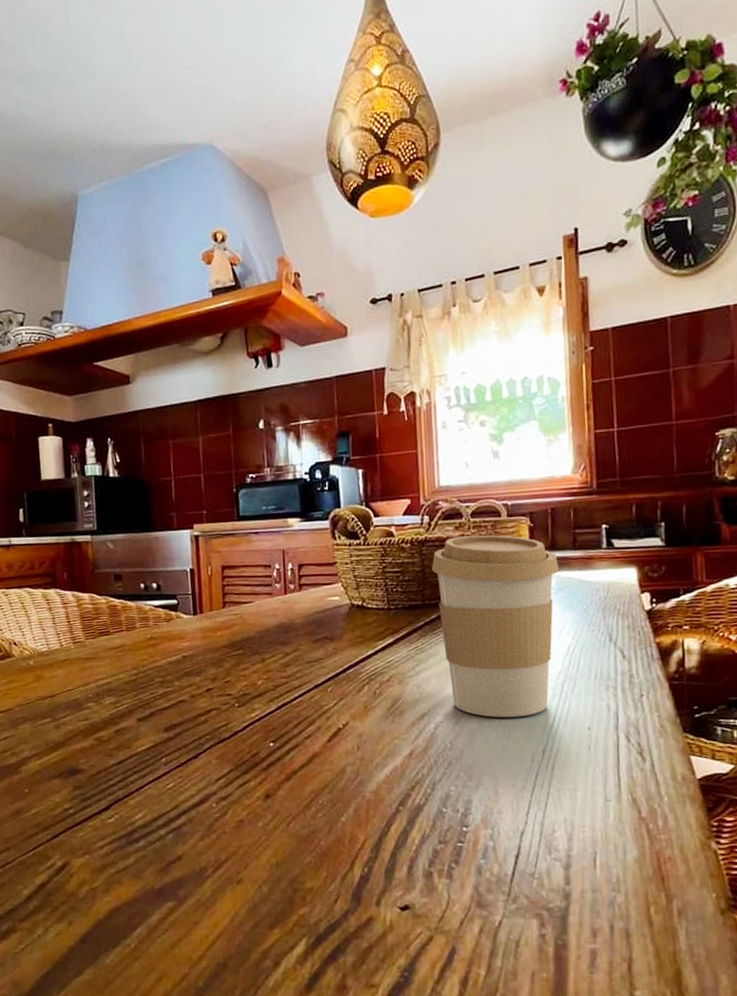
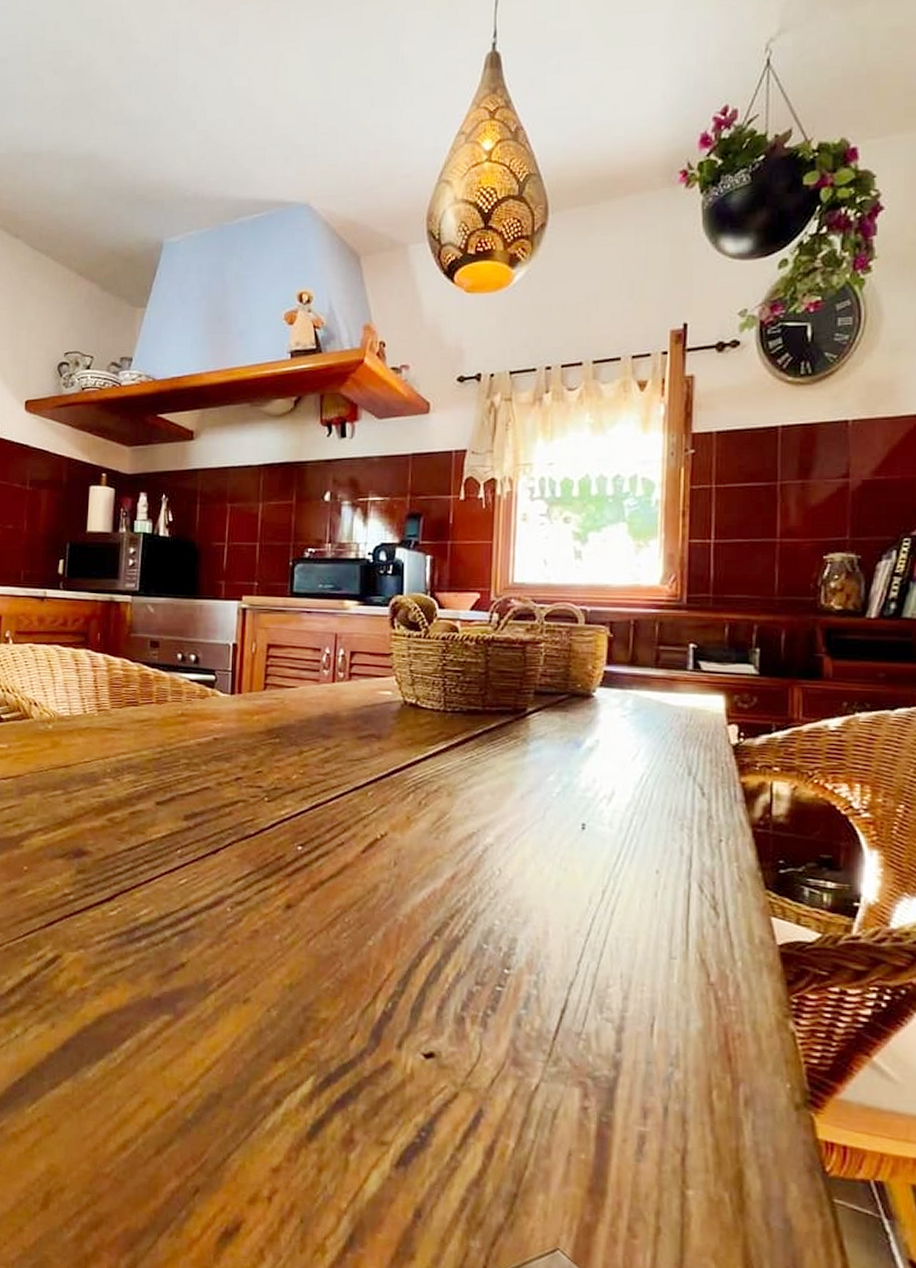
coffee cup: present [432,535,559,718] -> none [497,640,638,850]

